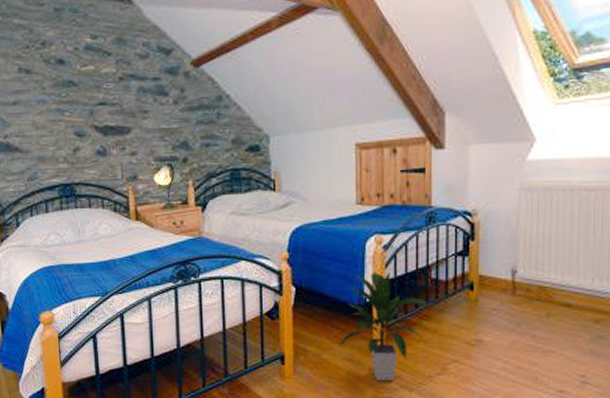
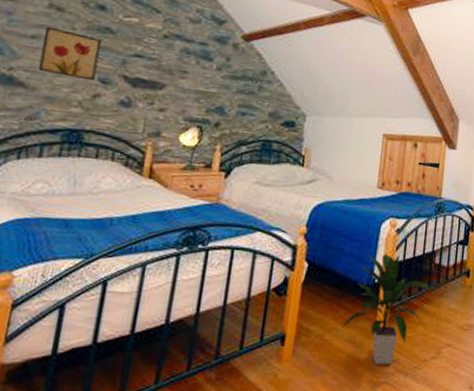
wall art: none [21,90,71,136] -> present [38,26,102,81]

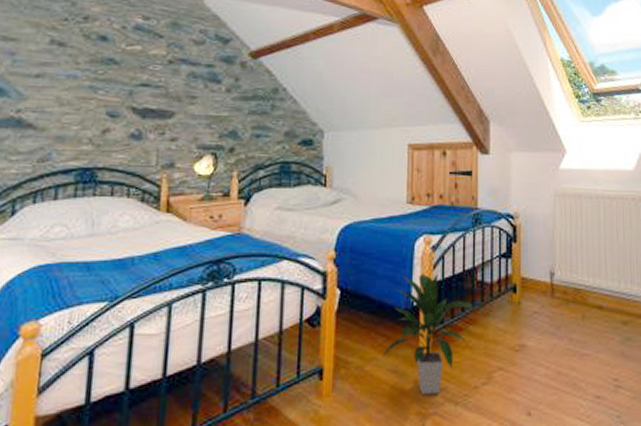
wall art: present [38,26,102,81] -> none [45,63,107,116]

